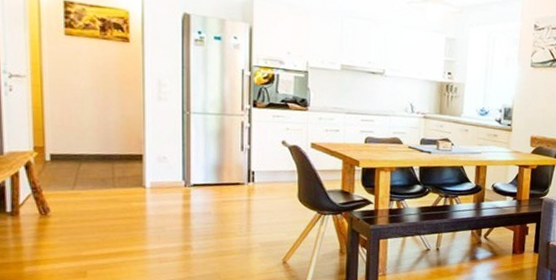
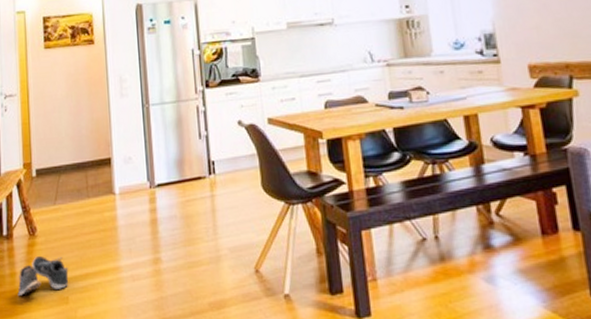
shoe: none [24,234,88,267] -> present [17,256,69,296]

